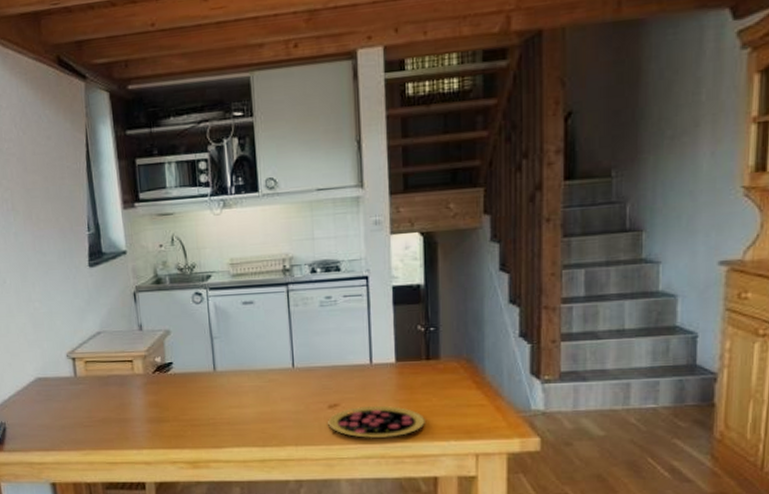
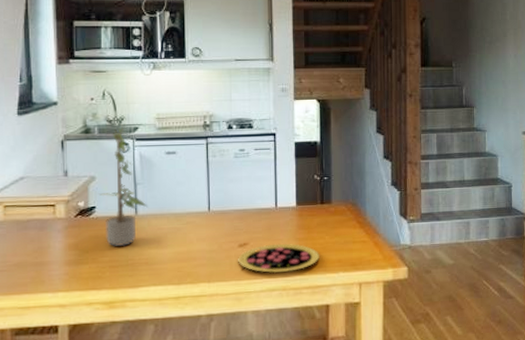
potted plant: none [175,273,226,405] -> present [99,124,147,247]

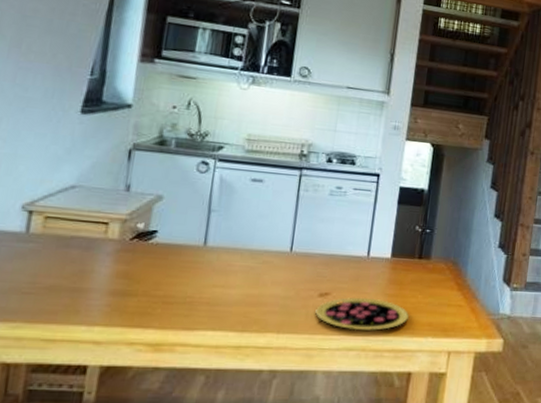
potted plant: present [99,124,147,247] -> none [164,141,220,281]

